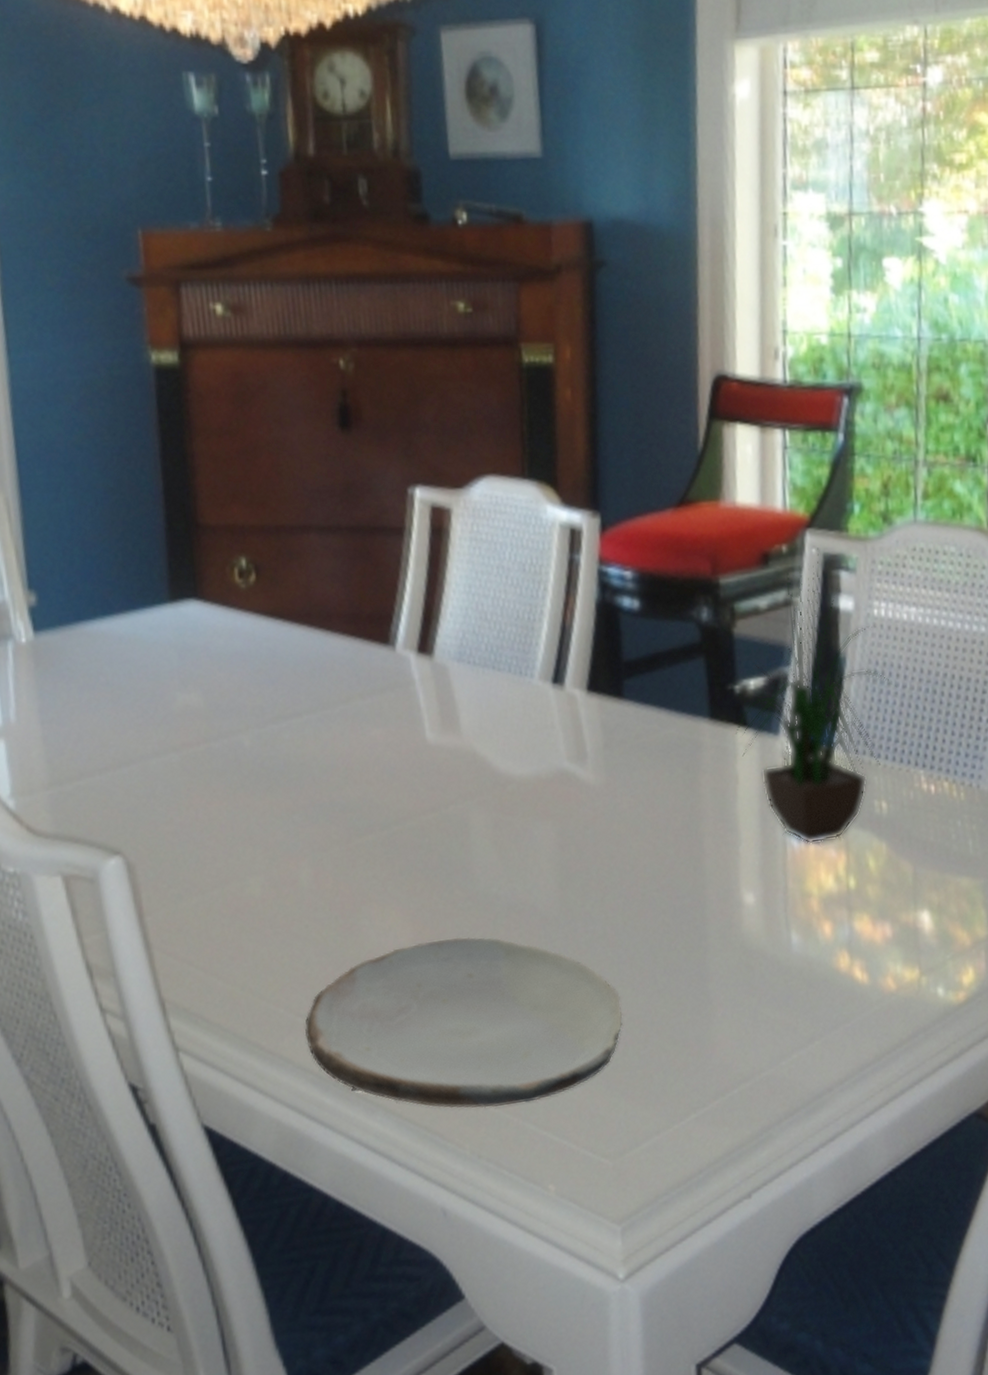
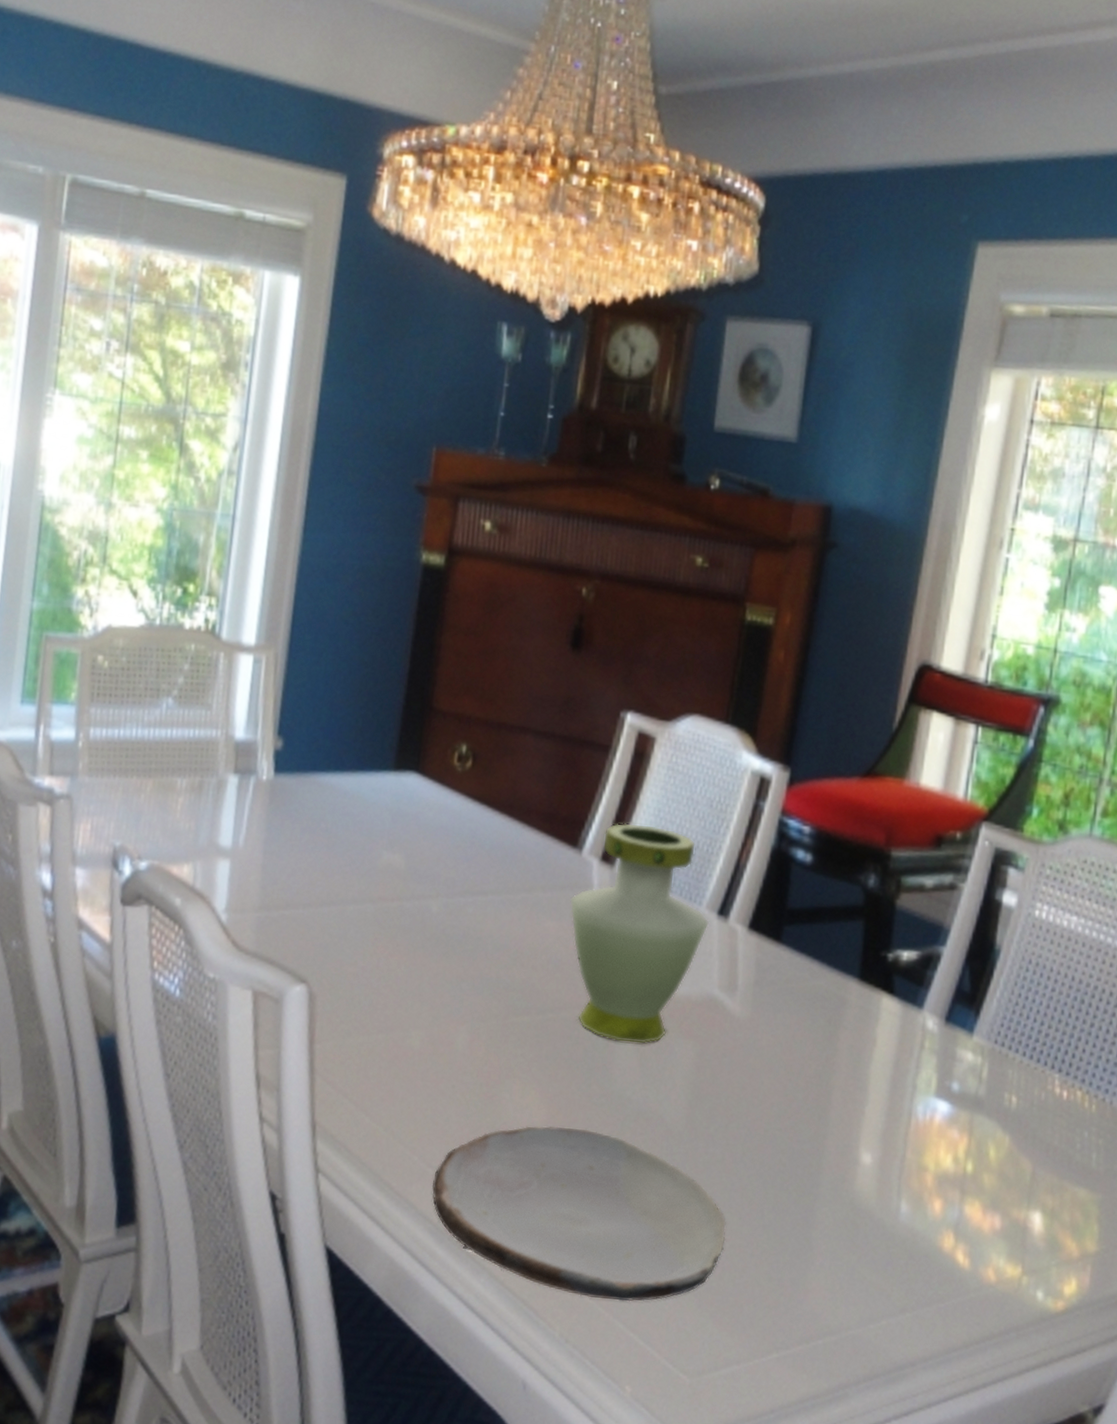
vase: none [392,603,546,840] -> present [569,822,710,1045]
potted plant: present [736,547,896,845] -> none [881,841,1045,1122]

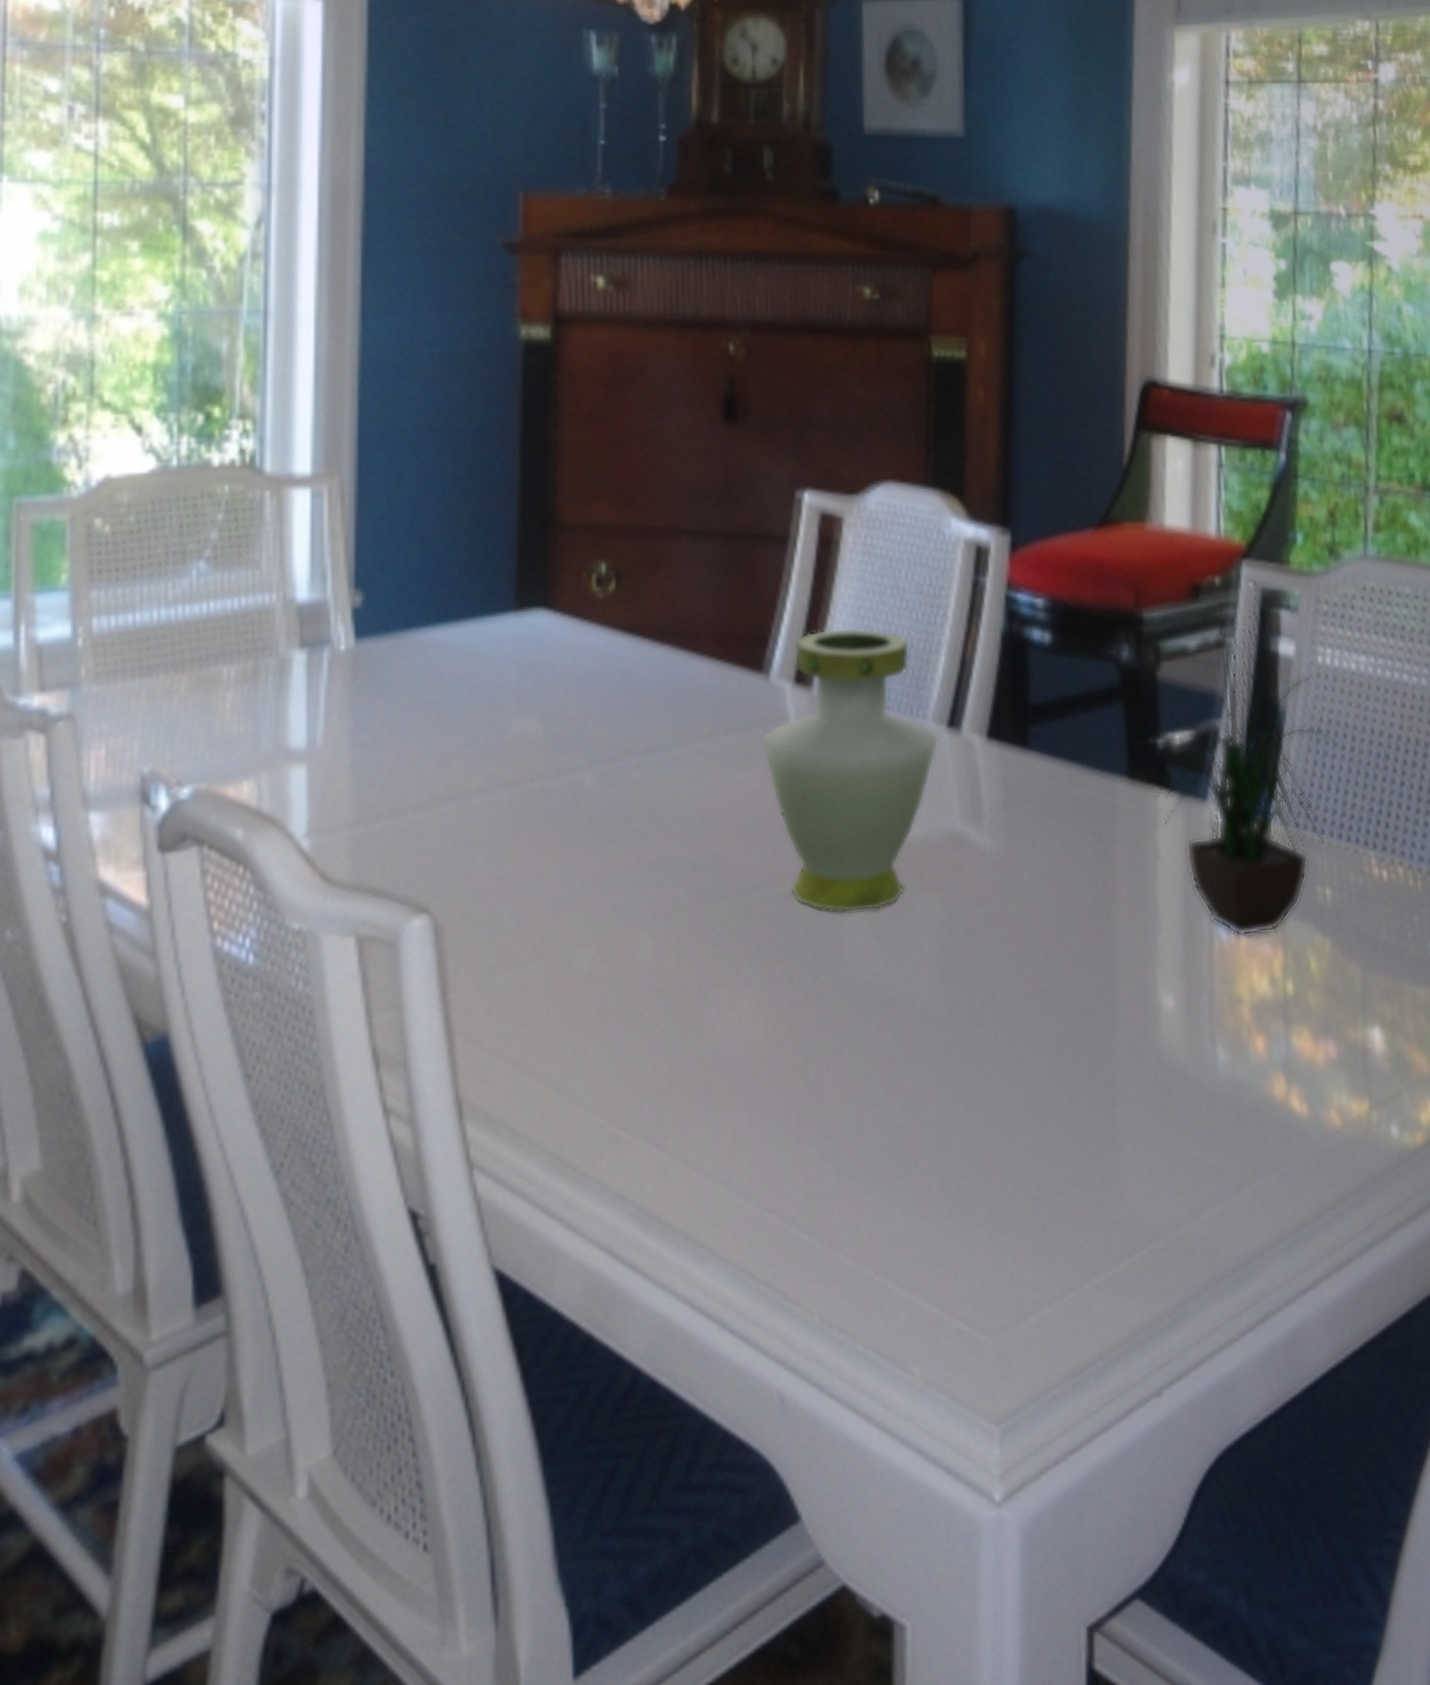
plate: present [432,1126,726,1302] -> none [629,1035,1012,1260]
potted plant: none [881,841,1045,1122] -> present [1157,581,1343,937]

